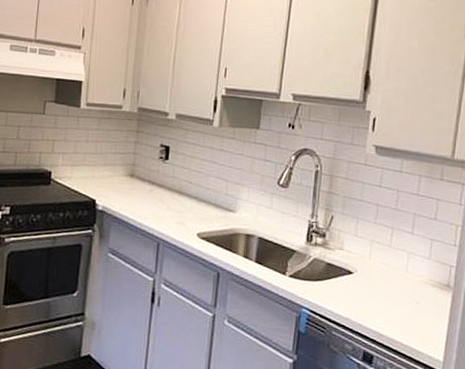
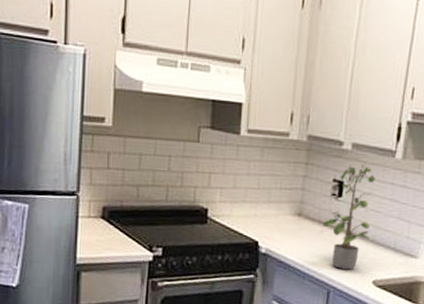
potted plant: none [152,132,197,224] -> present [322,164,375,270]

